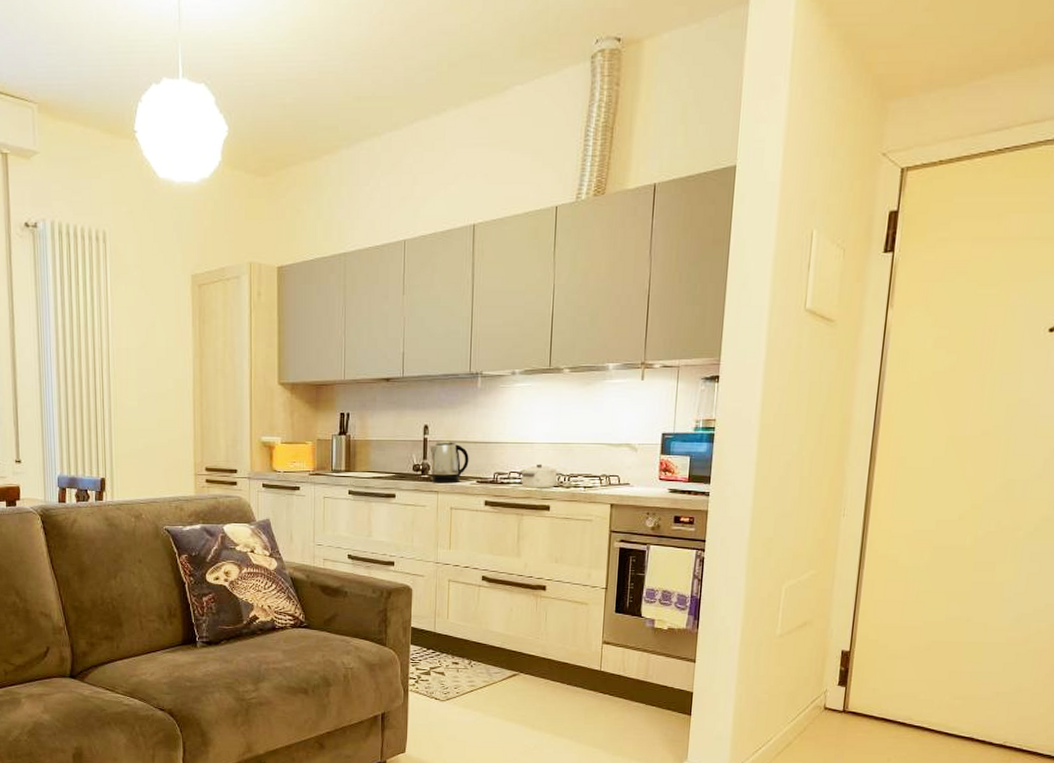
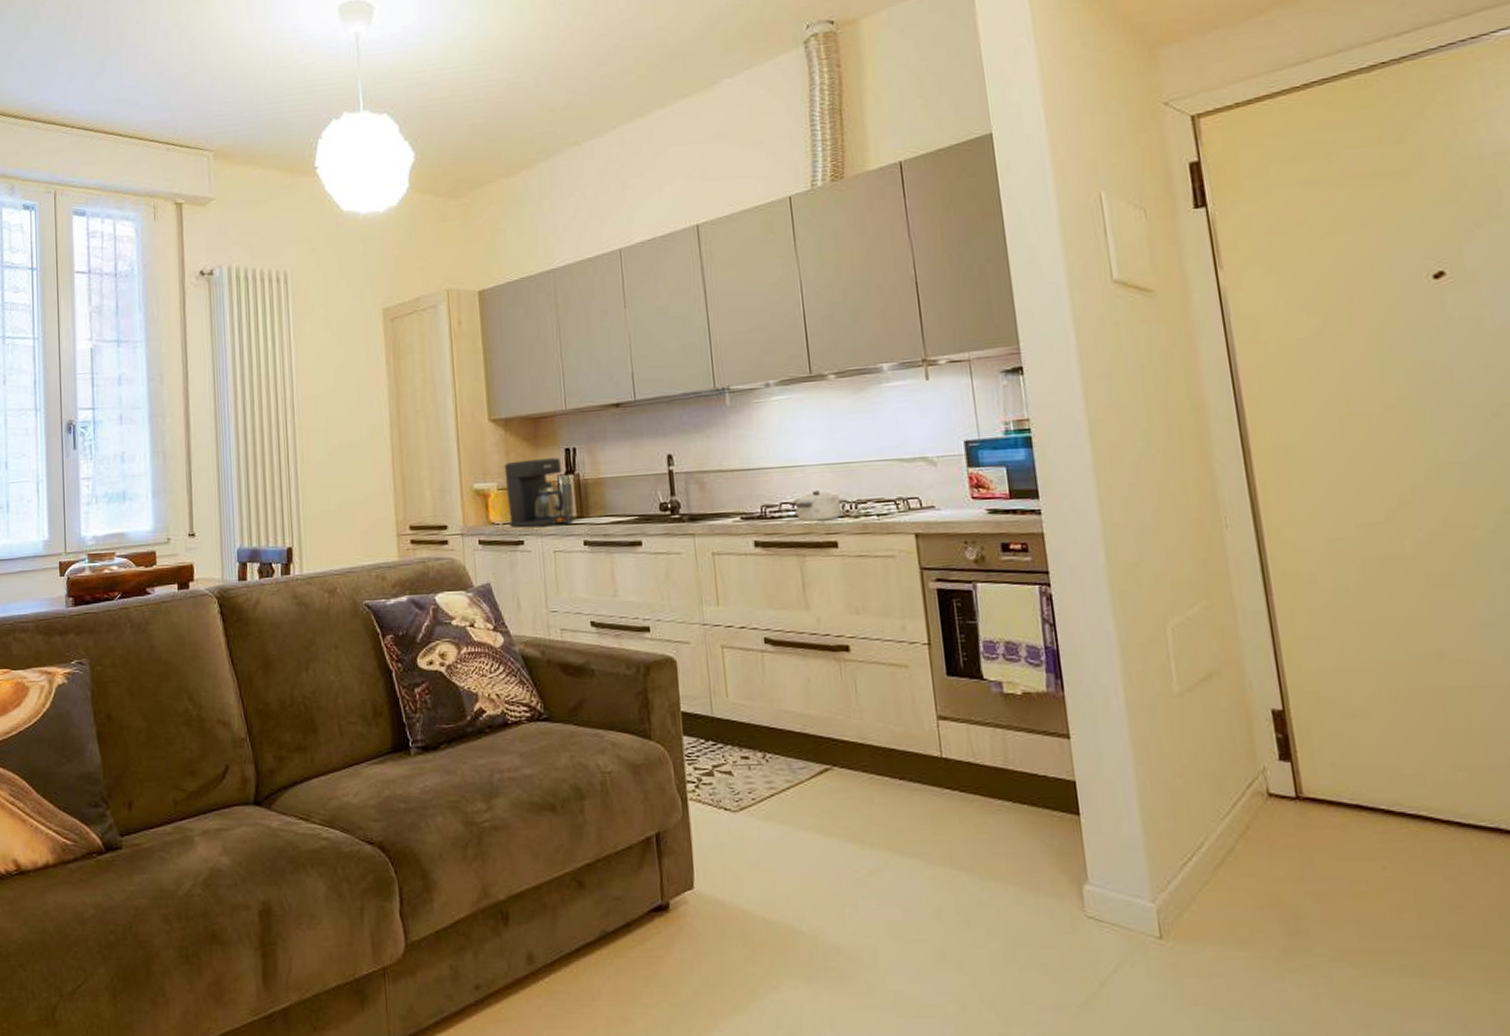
coffee maker: none [288,420,343,478] -> present [504,458,574,529]
kettle: present [430,442,469,483] -> none [677,472,728,524]

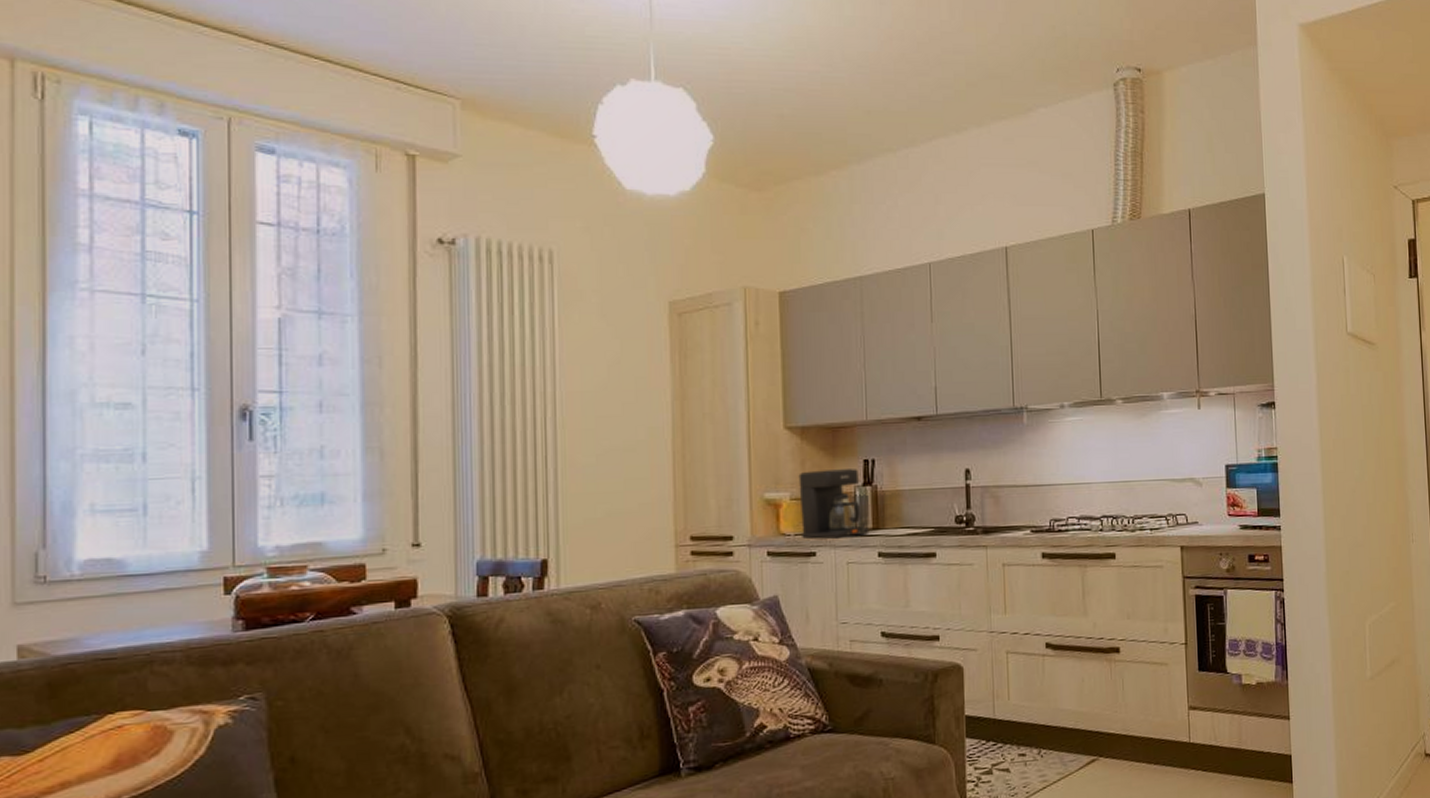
cooking pot: present [795,491,841,522] -> none [1081,507,1120,535]

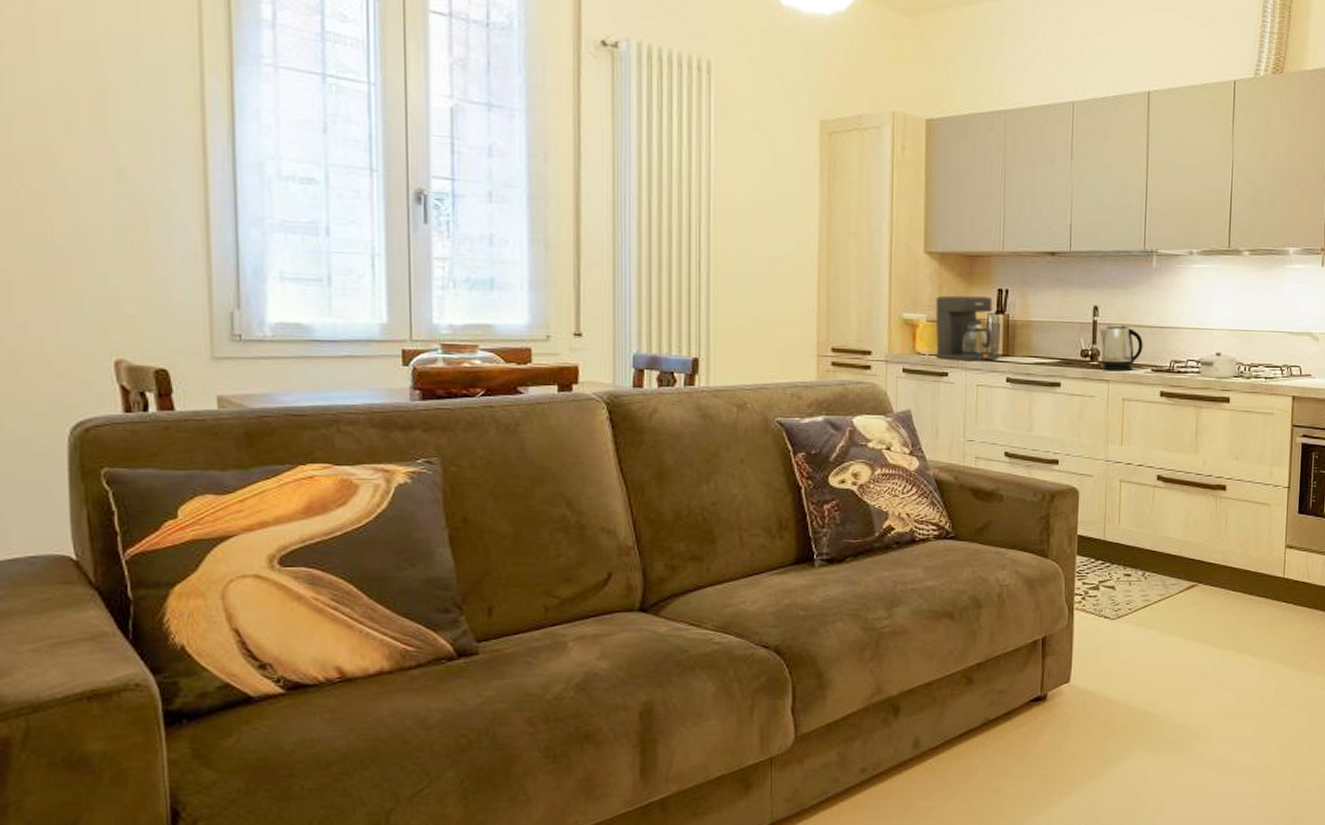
kettle: none [973,486,1020,537] -> present [1100,325,1143,372]
cooking pot: none [1081,507,1120,535] -> present [1200,352,1237,379]

